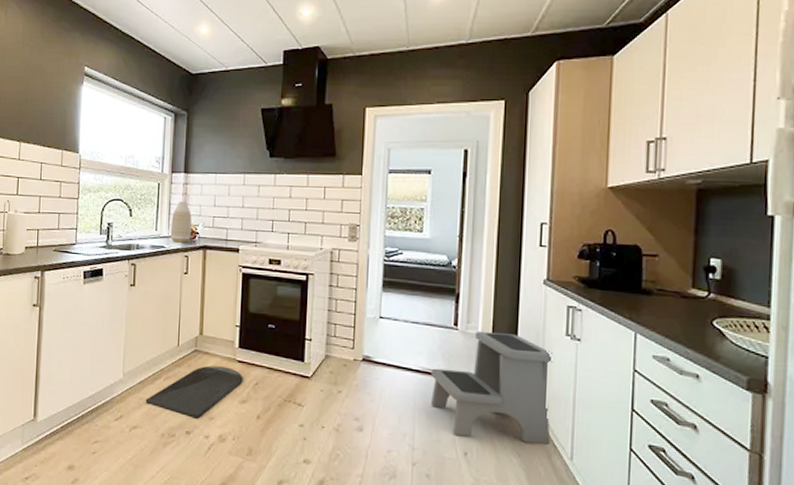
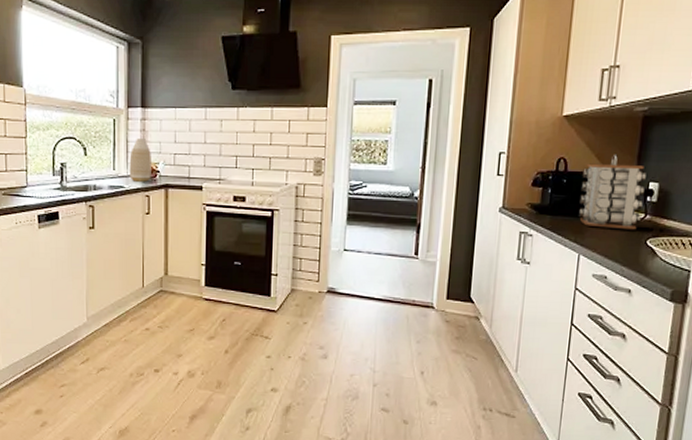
door mat: present [145,365,242,419] -> none [112,305,209,357]
step stool: present [431,332,554,445] -> none [392,260,505,360]
spice rack: none [631,227,706,309] -> present [578,154,646,230]

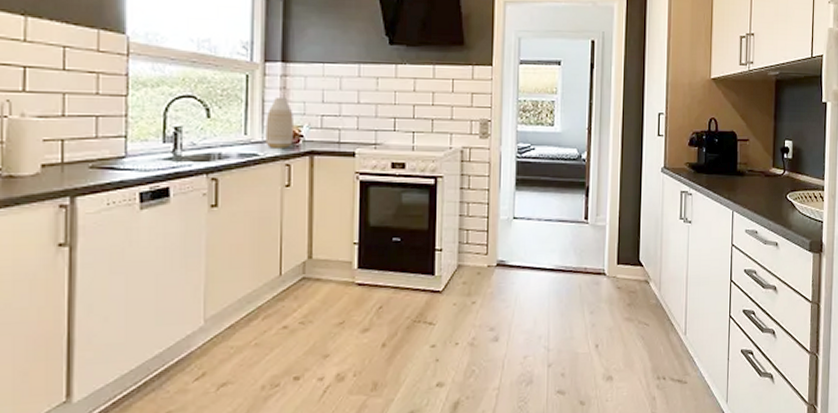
spice rack: present [578,154,646,230] -> none [730,114,782,186]

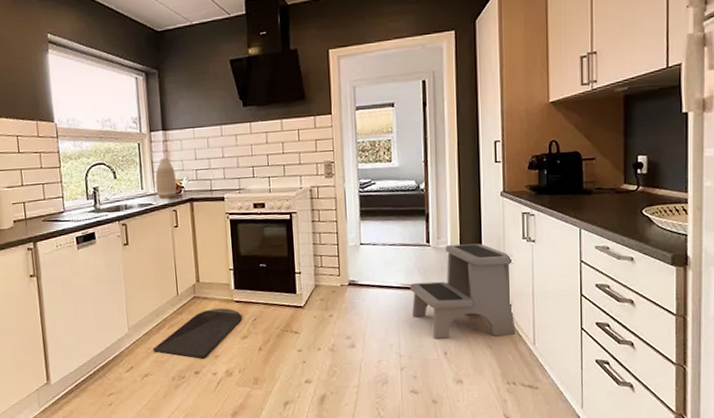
door mat: none [237,293,363,360] -> present [153,308,241,359]
step stool: none [564,222,670,330] -> present [410,243,516,339]

